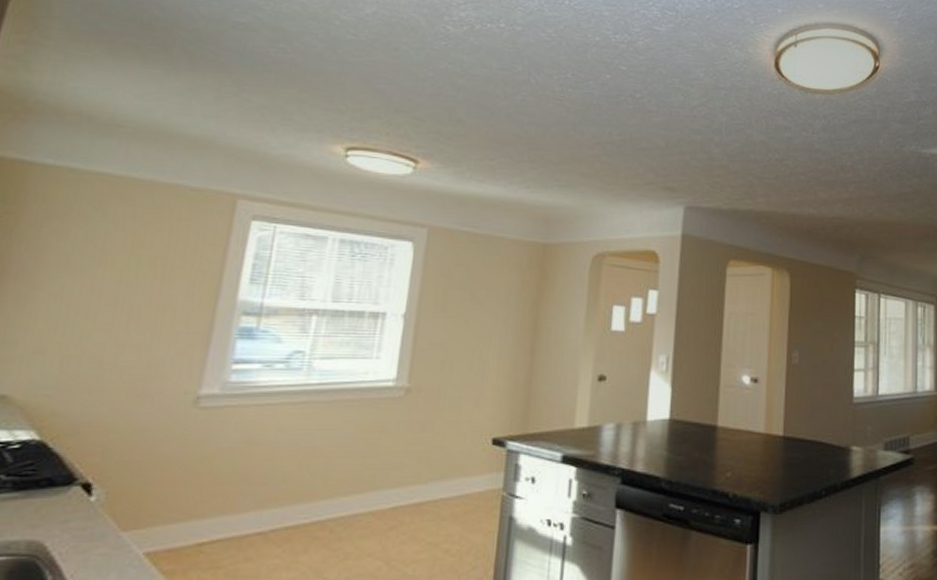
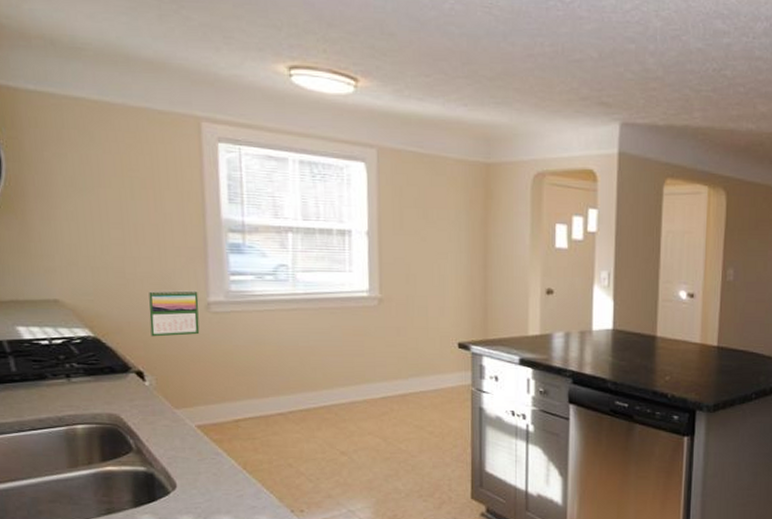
calendar: none [115,382,189,439] -> present [148,290,200,337]

